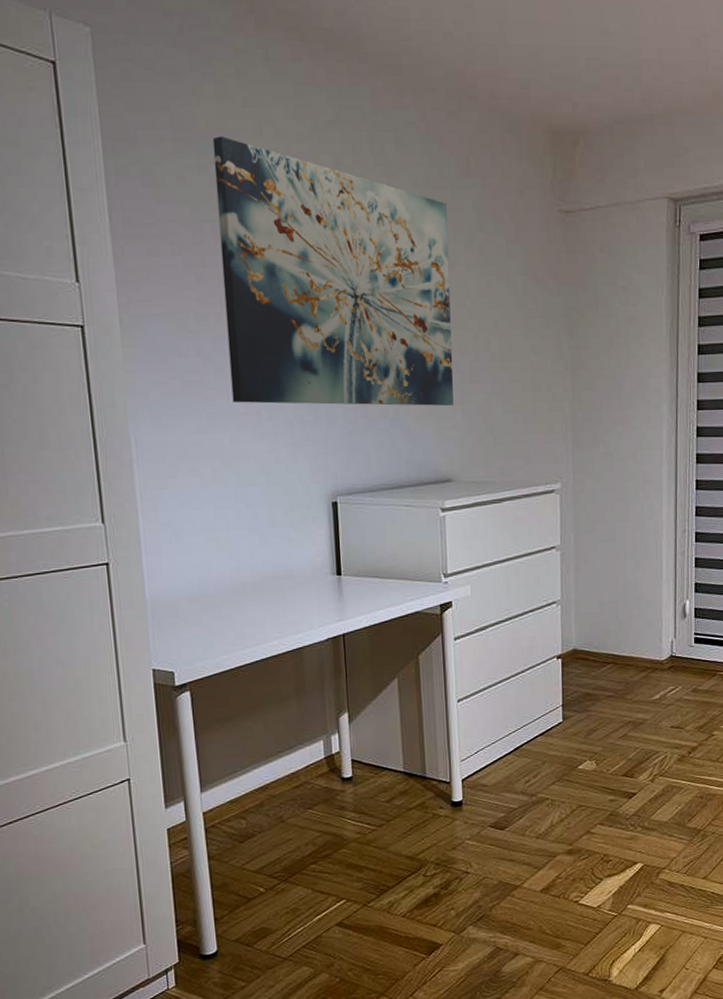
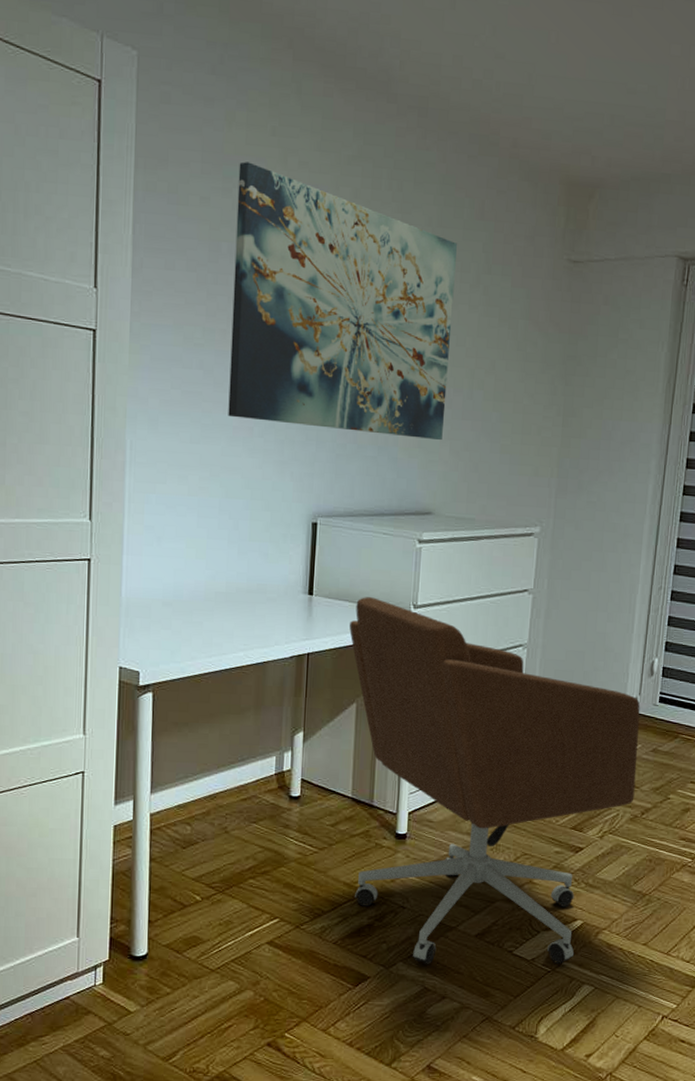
office chair: none [382,571,680,925] -> present [349,597,641,965]

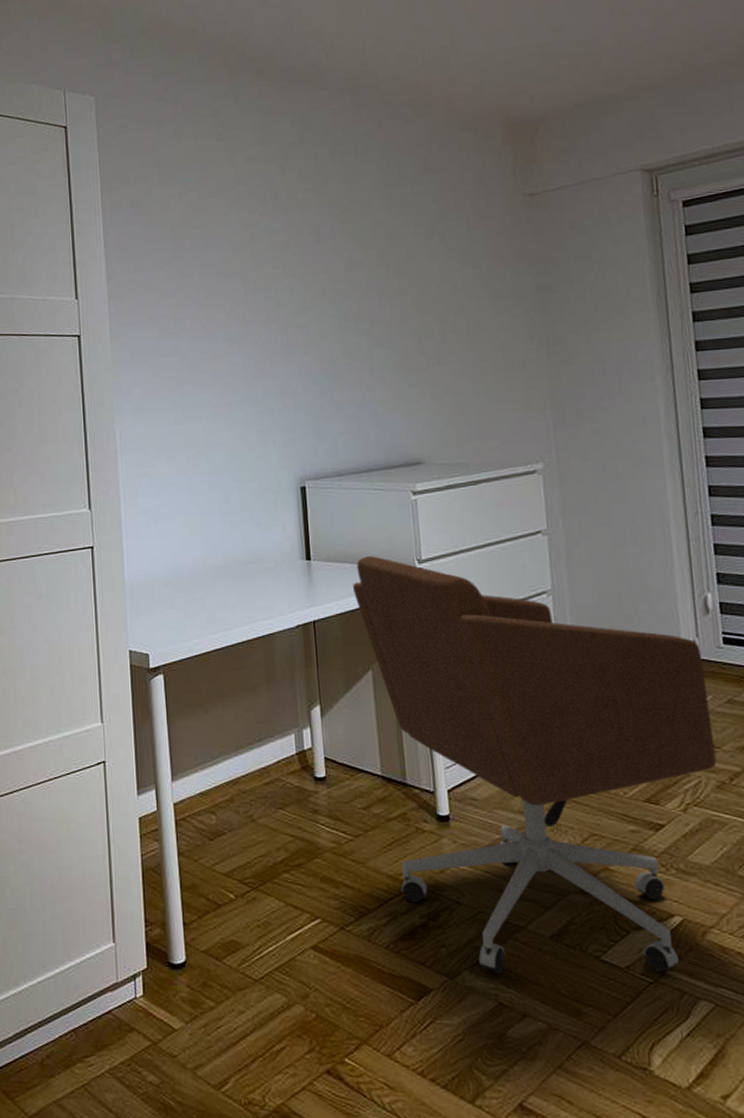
wall art: present [228,161,458,440] -> none [191,166,421,396]

